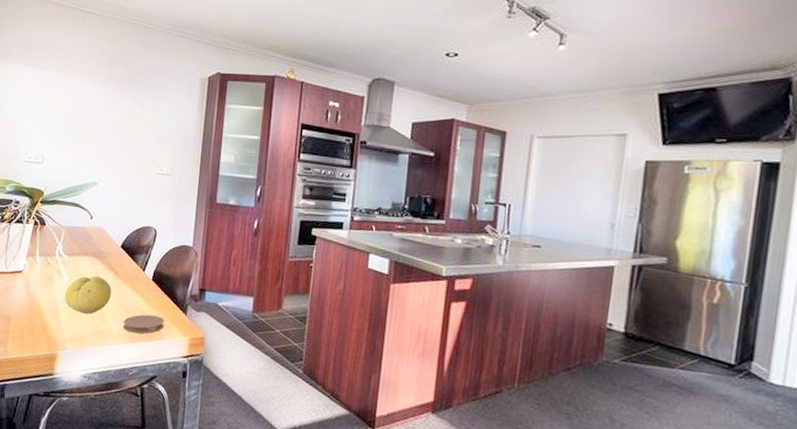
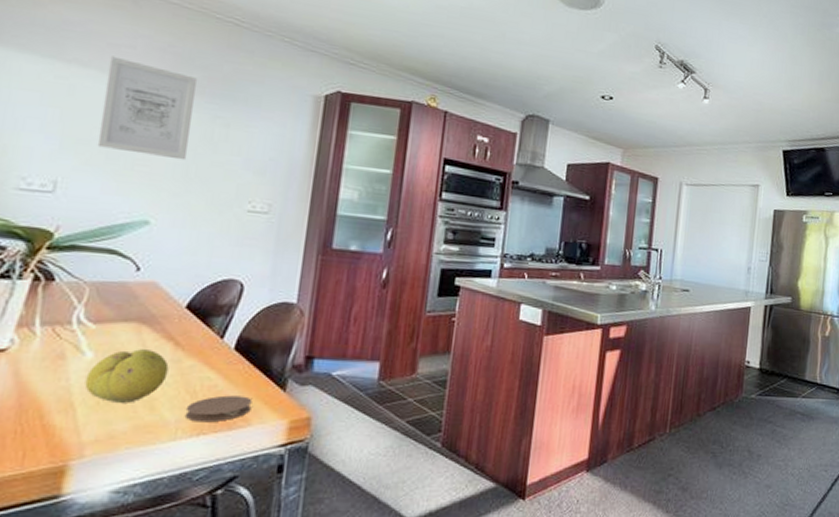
wall art: none [65,62,122,136] -> present [97,56,197,161]

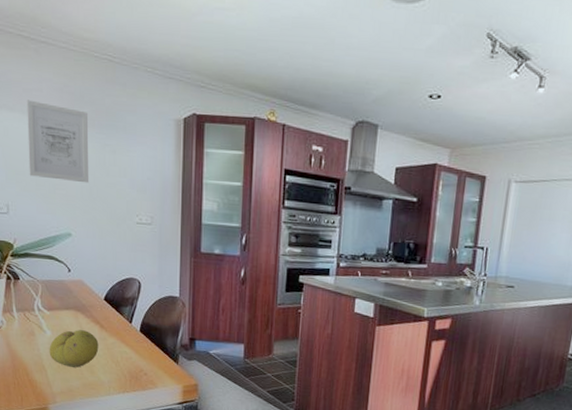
coaster: present [184,395,253,423] -> none [113,365,156,384]

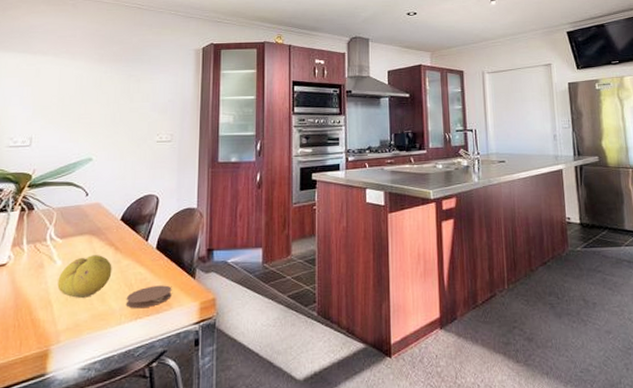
wall art: present [26,99,90,183] -> none [55,44,116,111]
coaster: none [113,365,156,384] -> present [125,285,172,309]

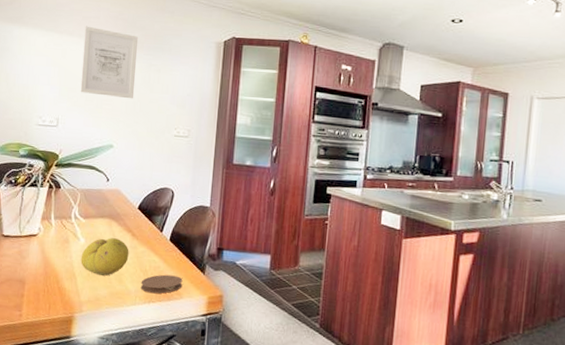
wall art: none [55,44,116,111] -> present [80,26,138,99]

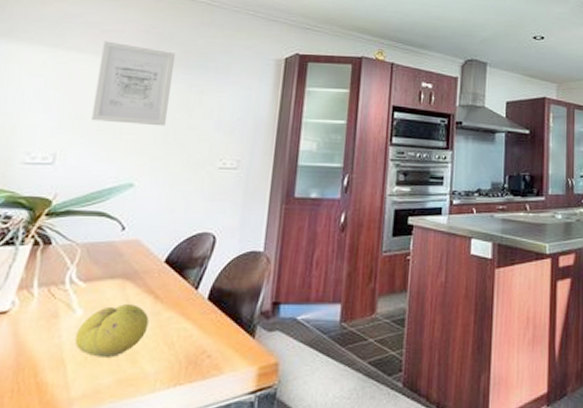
coaster: present [140,274,183,294] -> none [163,345,225,373]

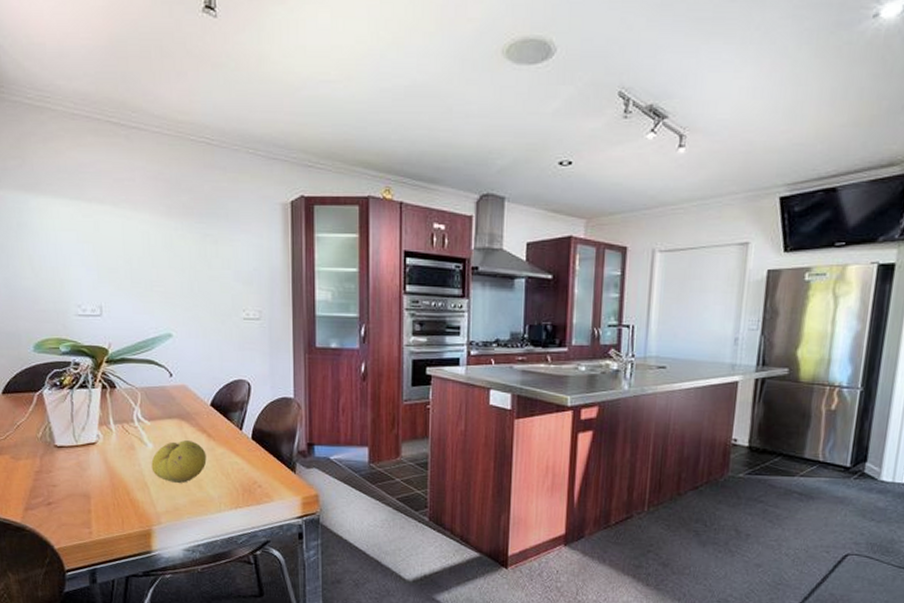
wall art: present [90,41,175,127] -> none [118,190,190,278]

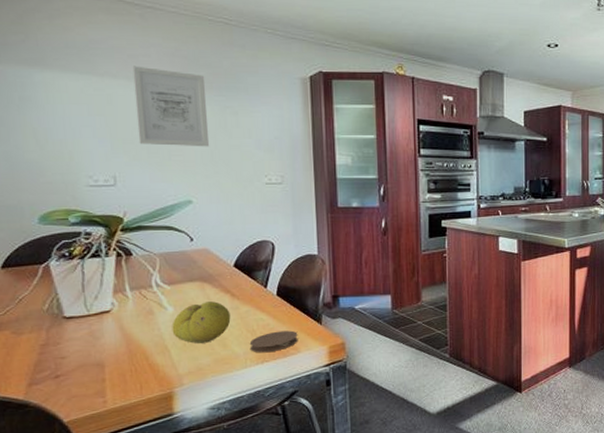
wall art: none [118,190,190,278] -> present [132,66,210,147]
coaster: none [224,476,272,499] -> present [249,330,298,353]

